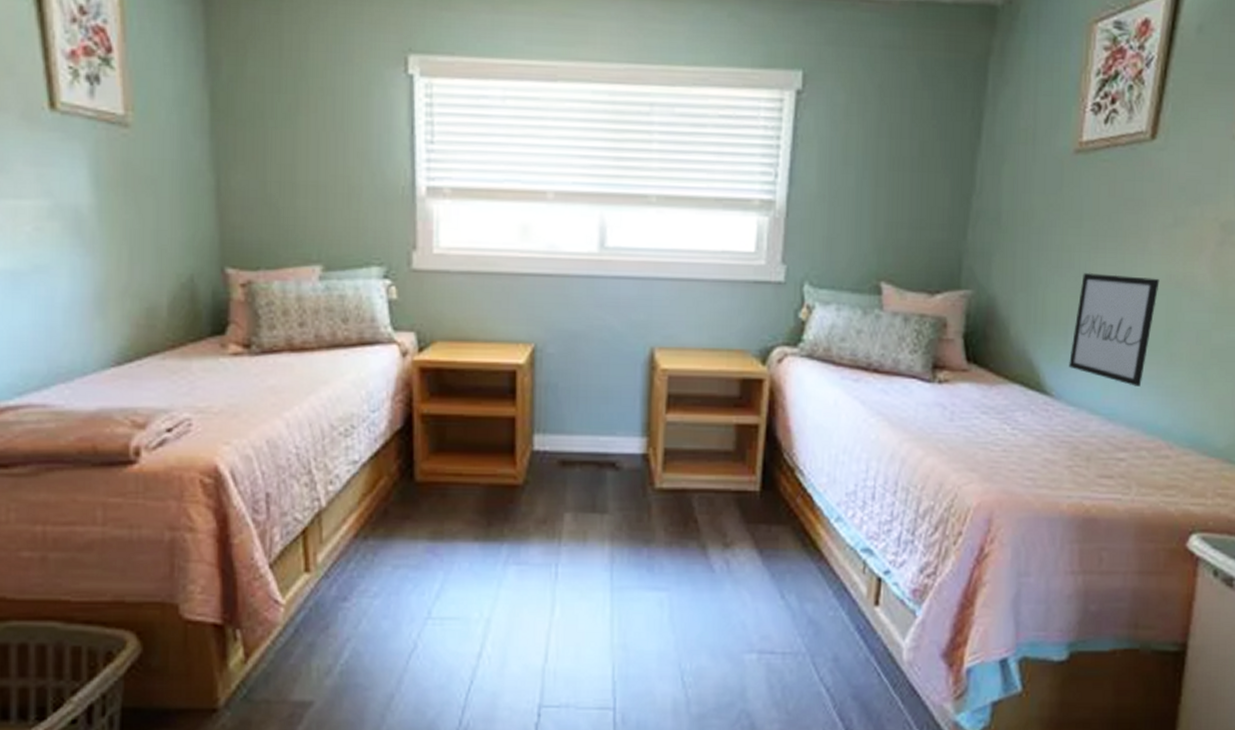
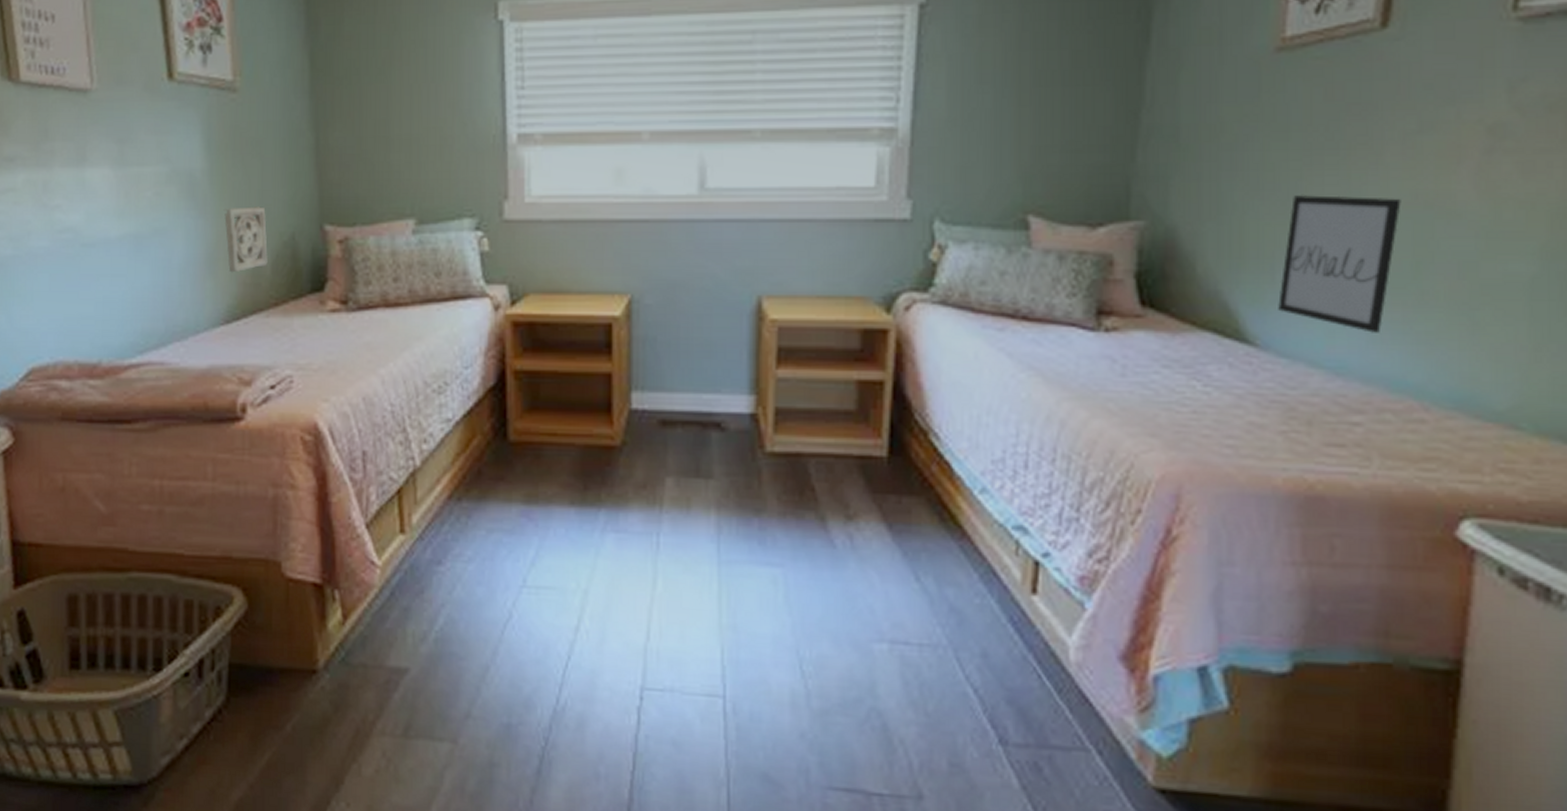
wall ornament: none [115,246,164,314] -> present [224,207,268,273]

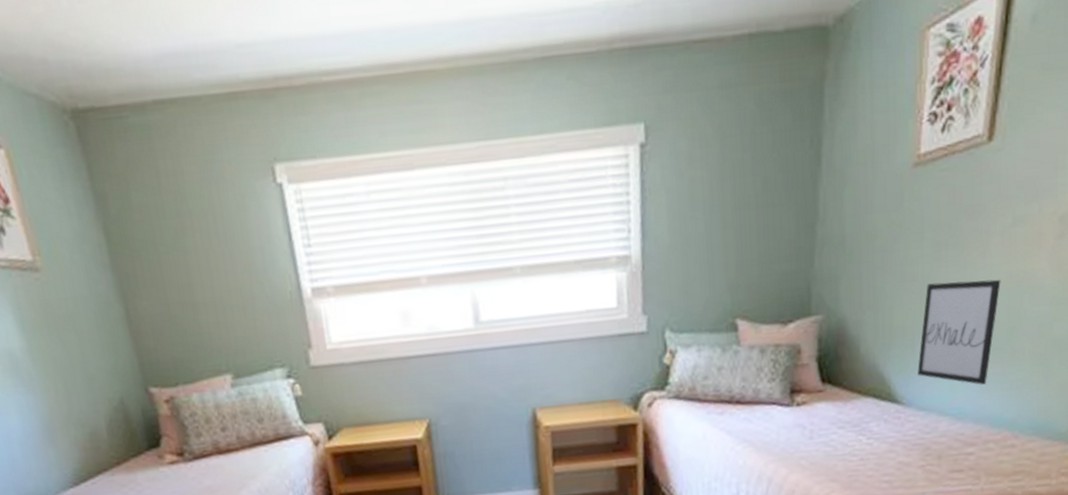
wall ornament: present [224,207,268,273] -> none [51,377,103,440]

